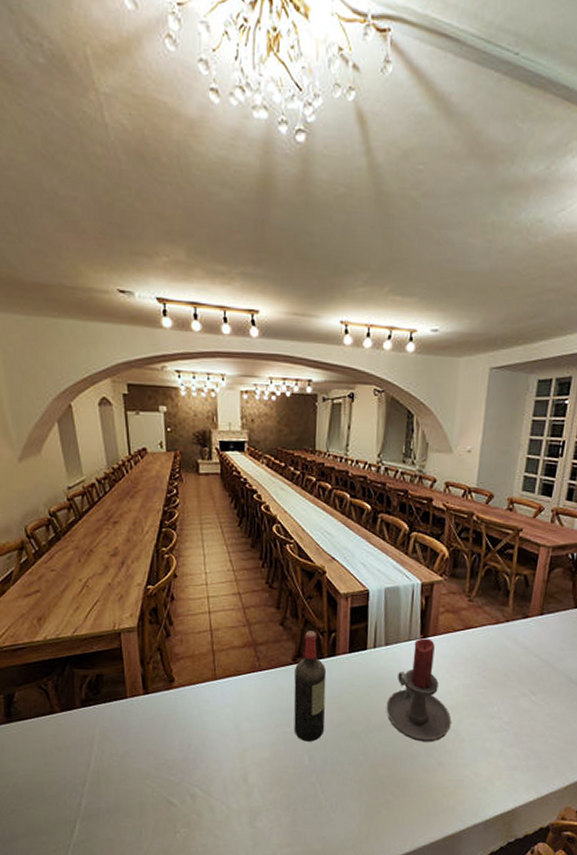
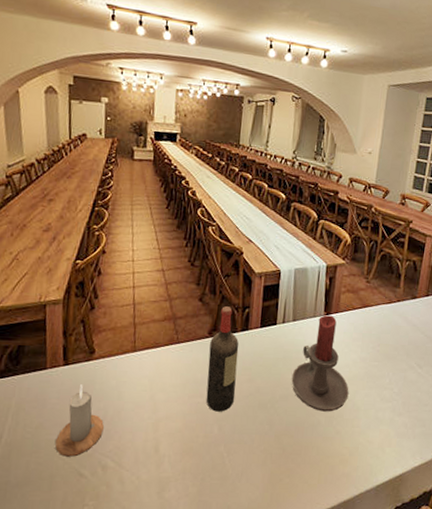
candle: none [143,713,189,785] -> present [55,384,104,457]

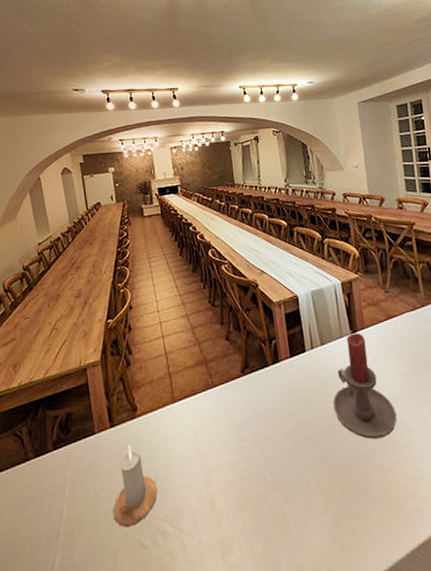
wine bottle: present [206,306,239,412] -> none [244,341,281,456]

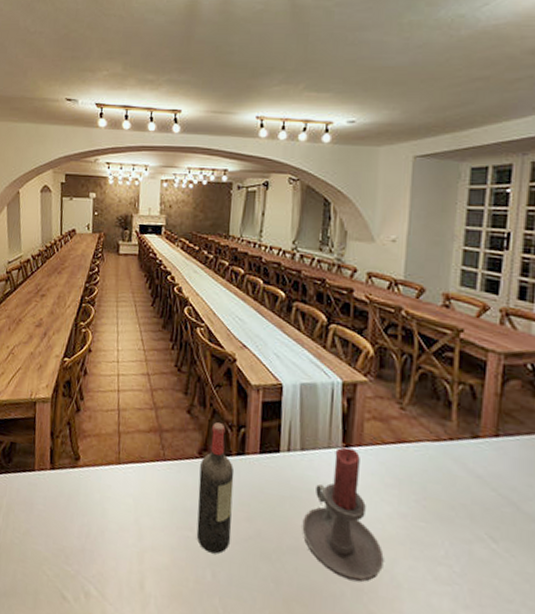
candle: present [113,445,157,527] -> none [40,493,87,575]
wine bottle: none [244,341,281,456] -> present [196,422,235,554]

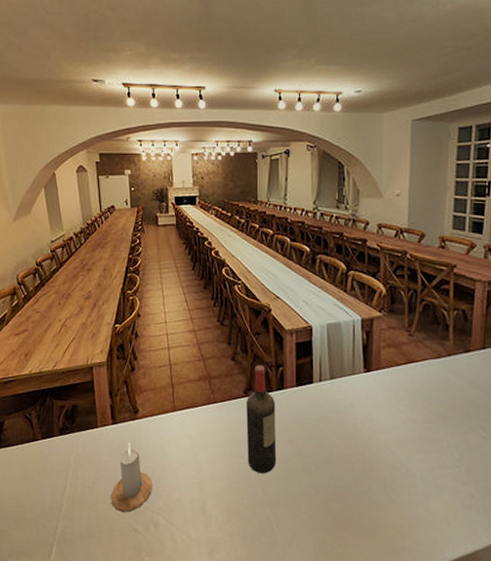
candle: none [40,493,87,575] -> present [111,442,152,512]
candle holder: present [302,447,384,583] -> none [335,372,401,478]

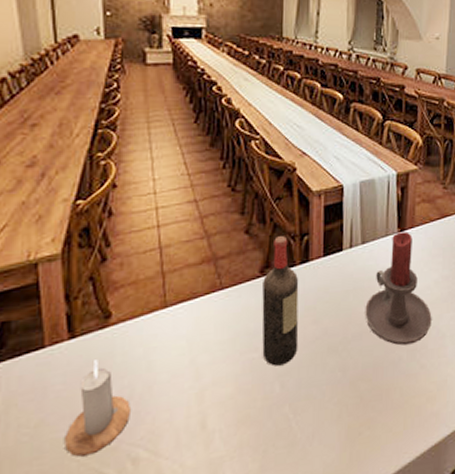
candle holder: none [335,372,401,478] -> present [365,232,432,346]

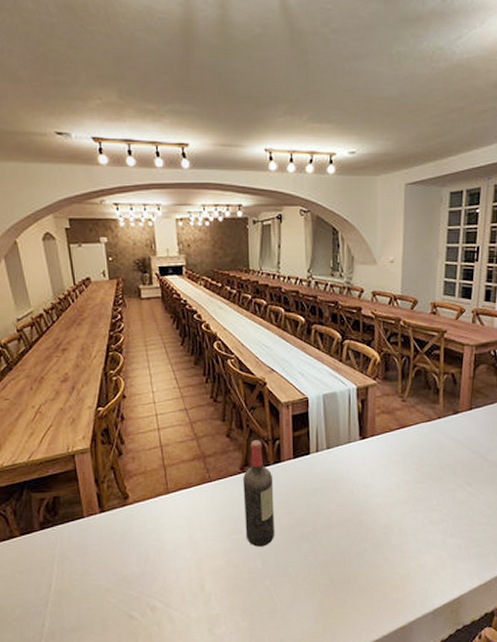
candle: present [65,359,130,457] -> none [102,530,147,601]
candle holder: present [365,232,432,346] -> none [332,439,394,539]

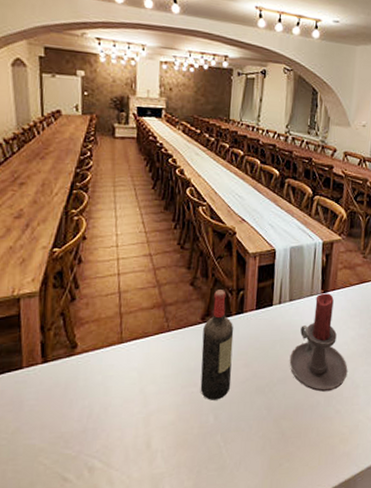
candle holder: none [332,439,394,539] -> present [289,293,348,392]

